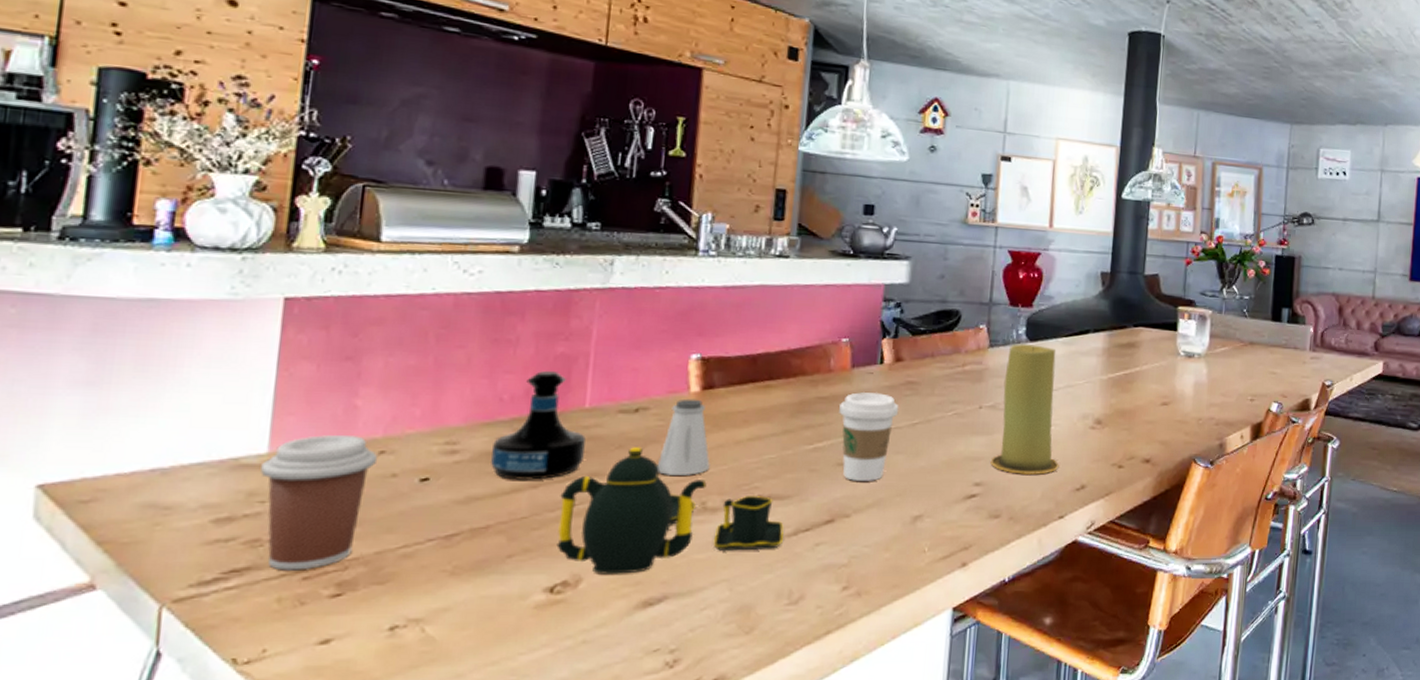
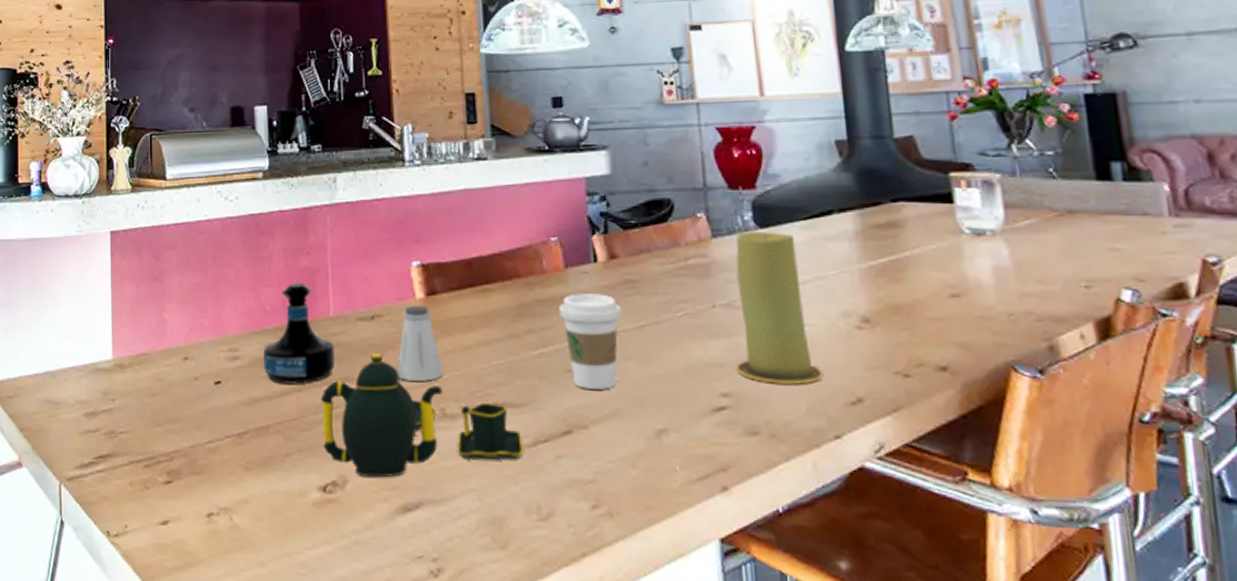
coffee cup: present [260,434,377,571] -> none [110,343,183,459]

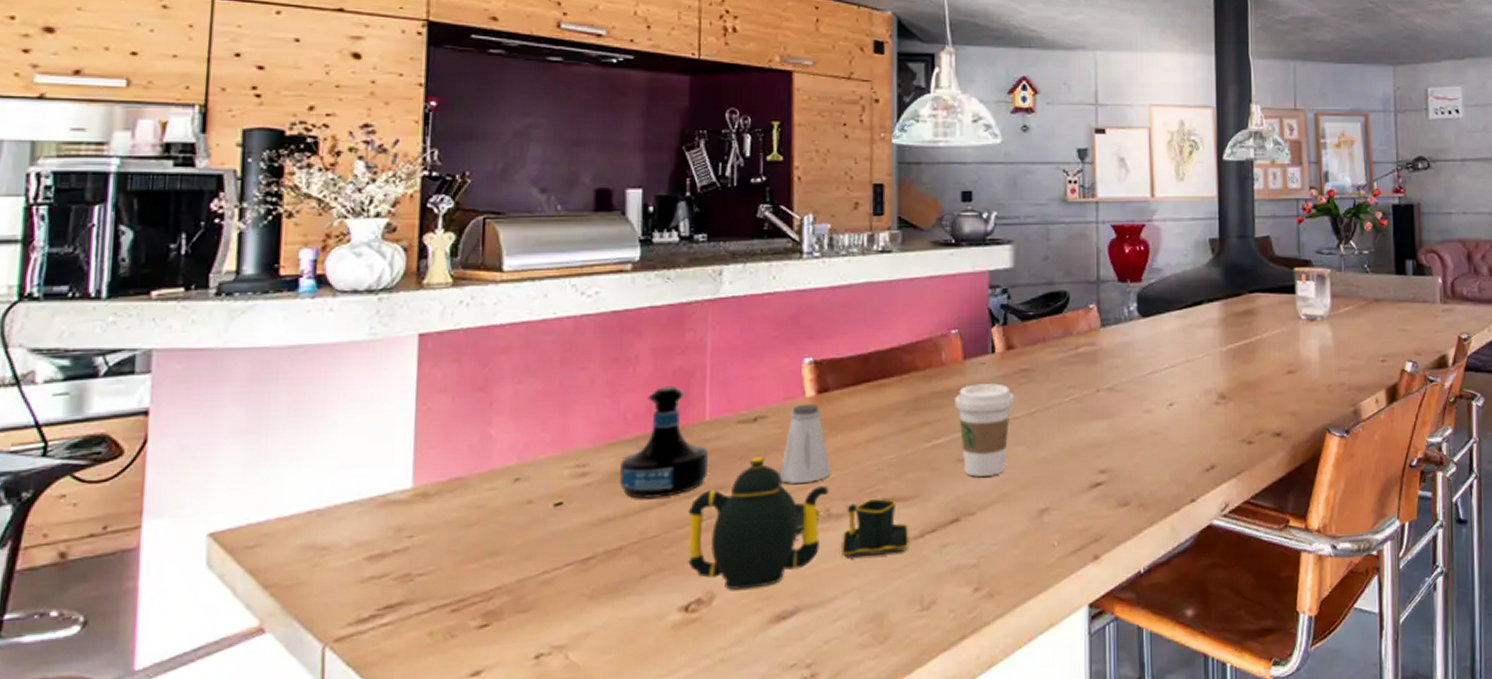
candle: present [736,231,824,386] -> none [1114,320,1186,459]

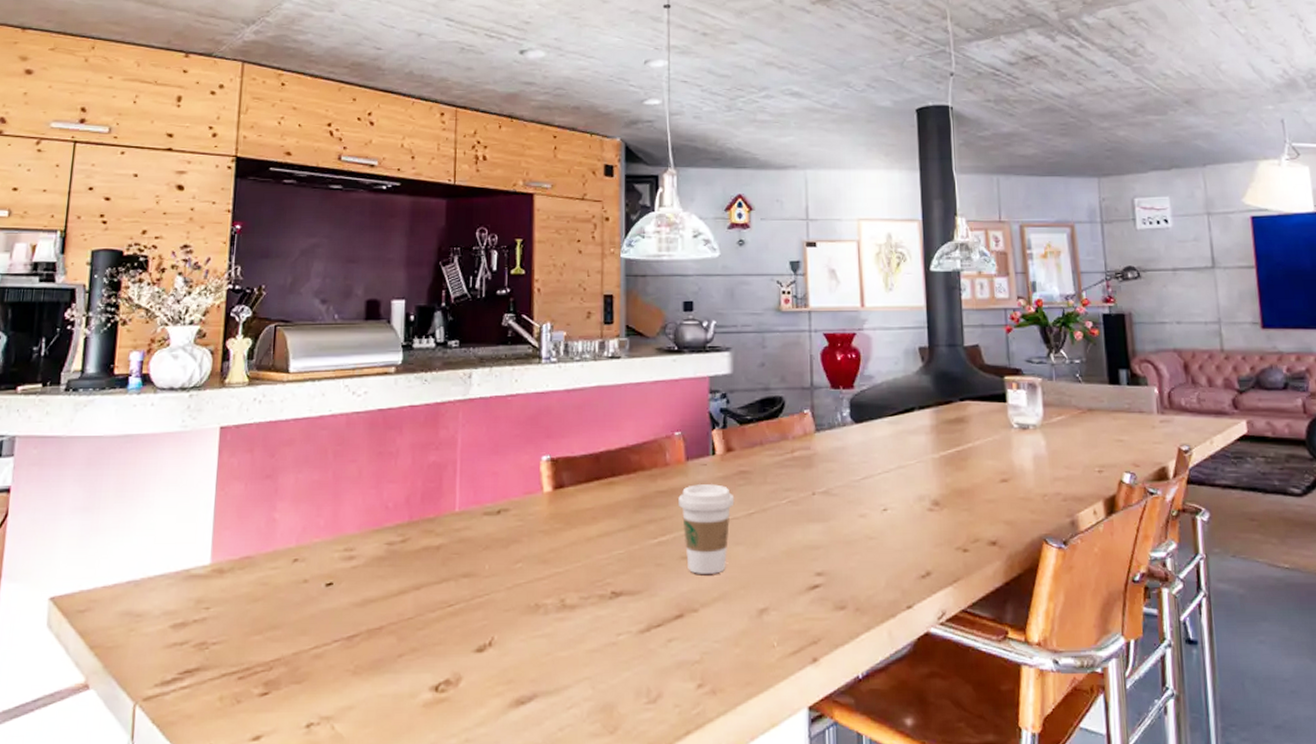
tequila bottle: present [620,385,708,499] -> none [381,478,457,582]
teapot: present [688,457,909,590] -> none [438,547,637,673]
saltshaker: present [779,403,831,484] -> none [519,498,566,574]

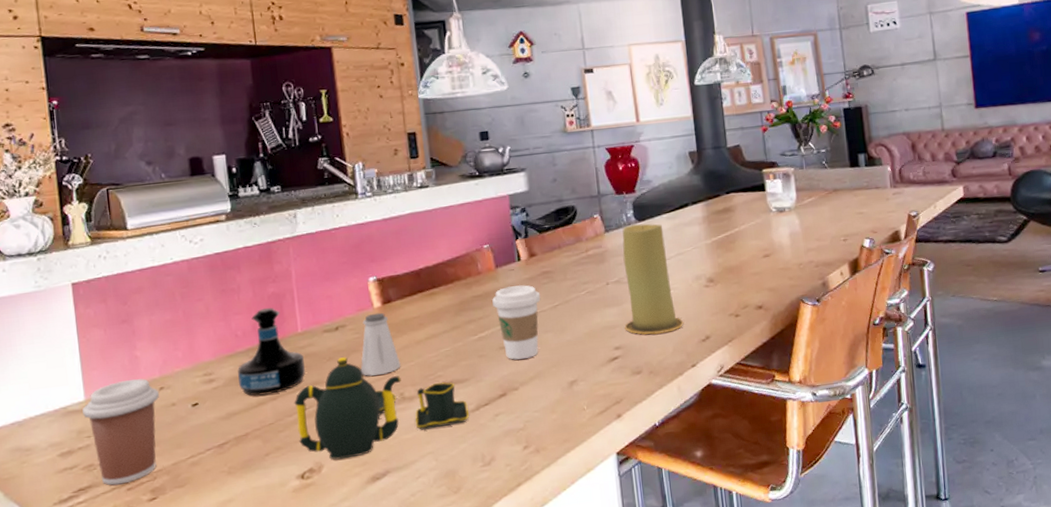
coffee cup: none [205,545,292,671] -> present [82,379,159,486]
tequila bottle: none [381,478,457,582] -> present [237,307,305,396]
teapot: none [438,547,637,673] -> present [294,357,469,460]
saltshaker: none [519,498,566,574] -> present [360,312,401,377]
candle: none [830,426,901,563] -> present [622,223,684,335]

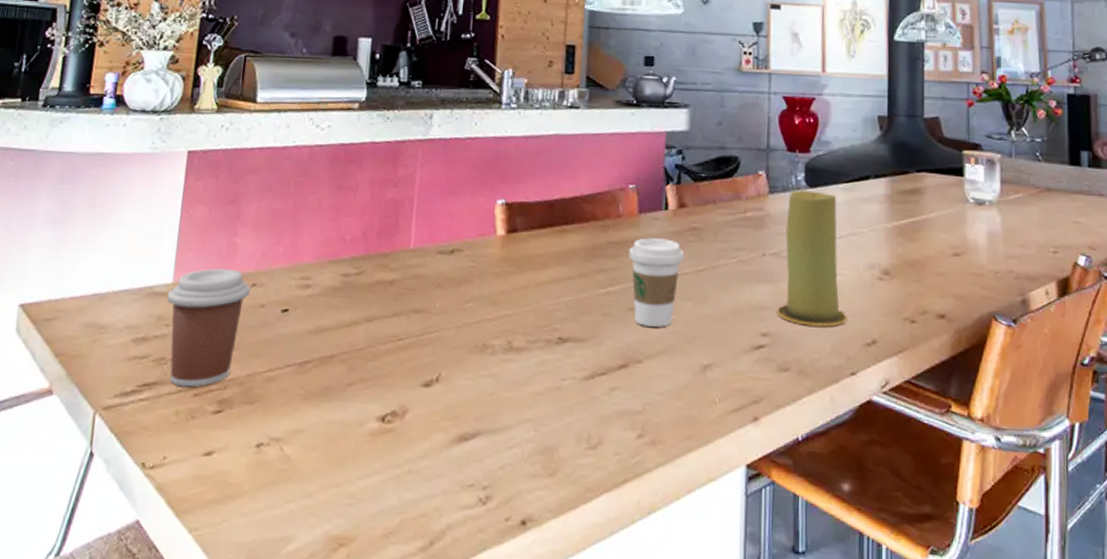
tequila bottle: present [237,307,305,396] -> none [336,213,411,315]
teapot: present [294,357,469,460] -> none [387,286,582,408]
saltshaker: present [360,312,401,377] -> none [469,241,515,315]

